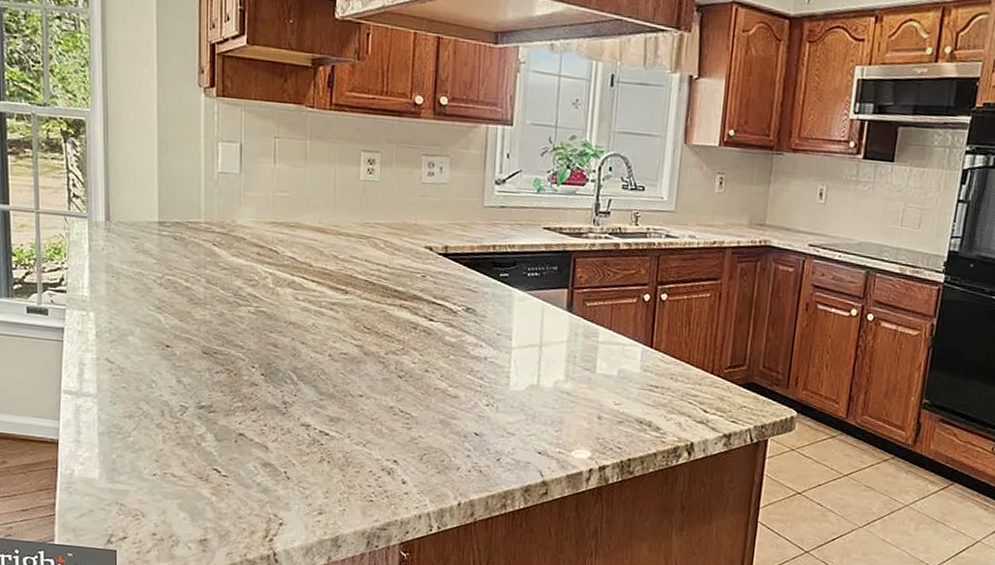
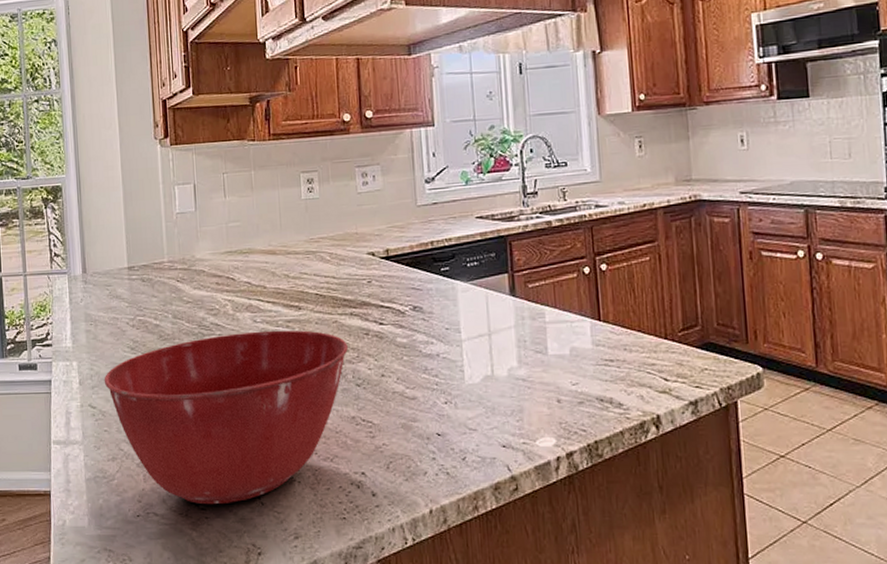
mixing bowl: none [124,307,393,474] -> present [104,330,348,505]

